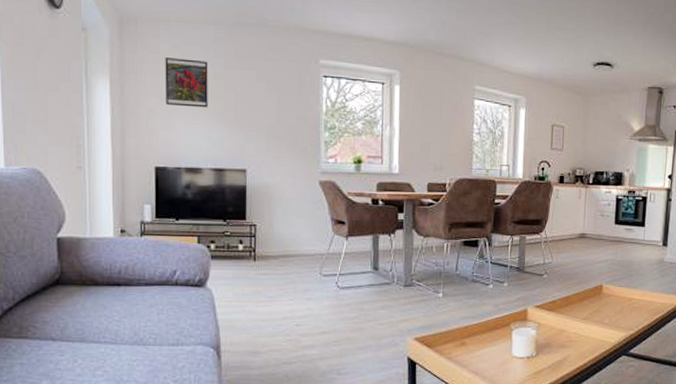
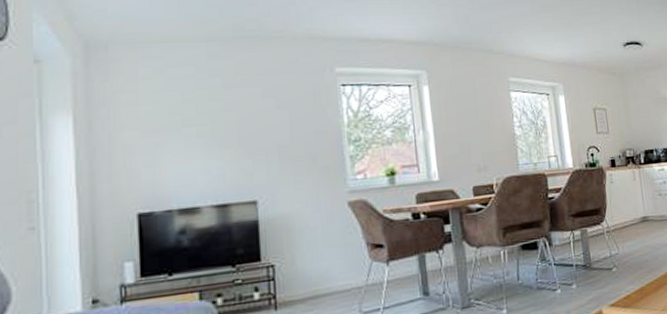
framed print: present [165,57,208,108] -> none [145,82,204,138]

